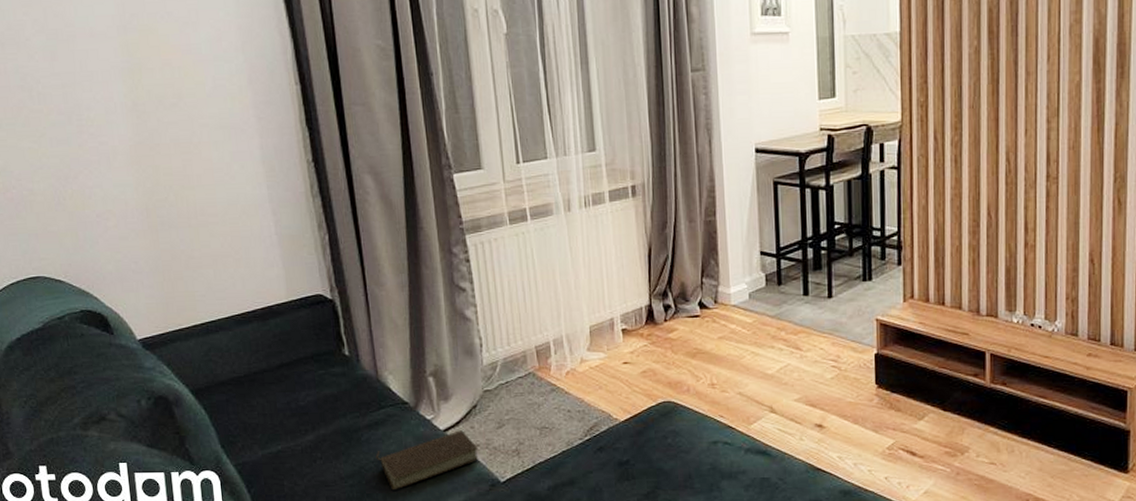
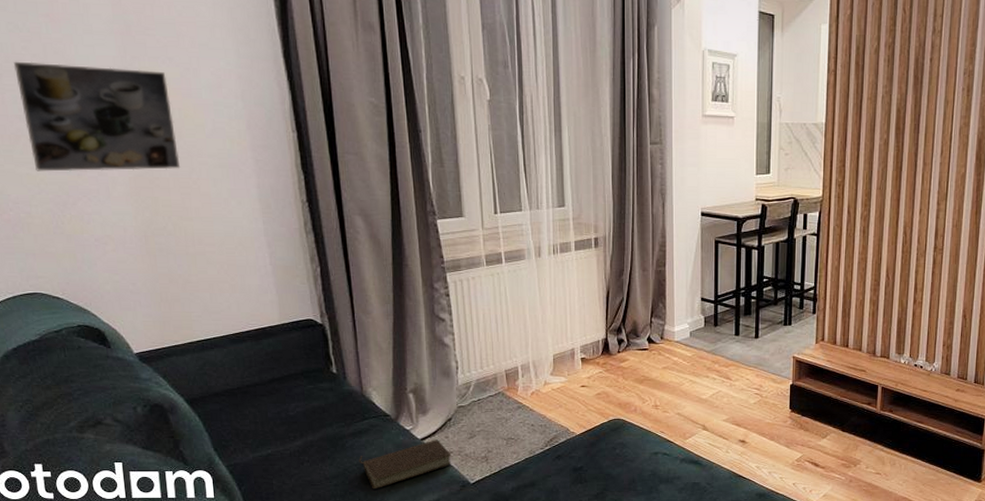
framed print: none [15,27,181,144] -> present [13,61,181,172]

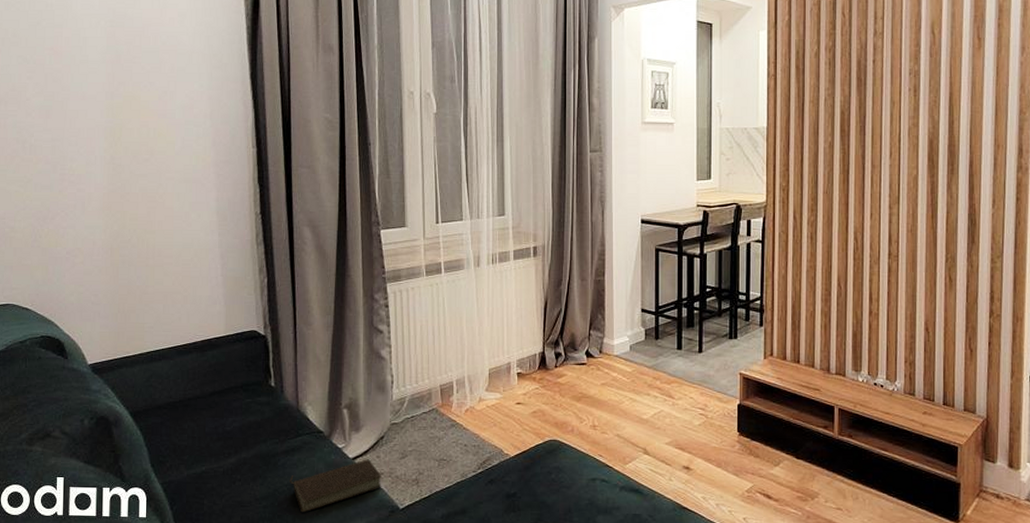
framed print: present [13,61,181,172] -> none [18,89,150,189]

